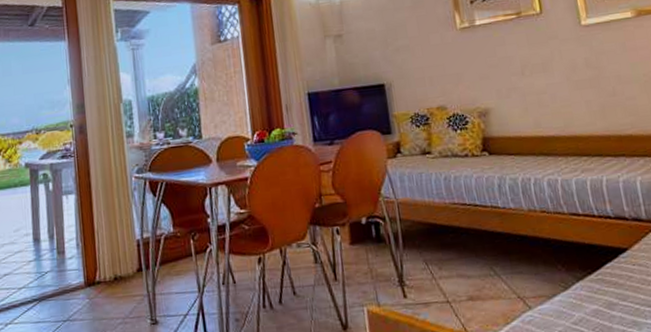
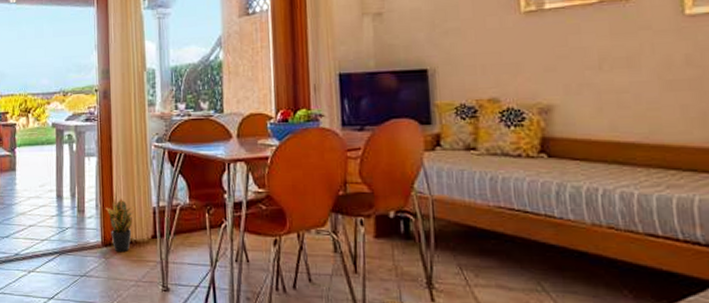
potted plant: none [86,234,119,291] -> present [105,198,136,253]

